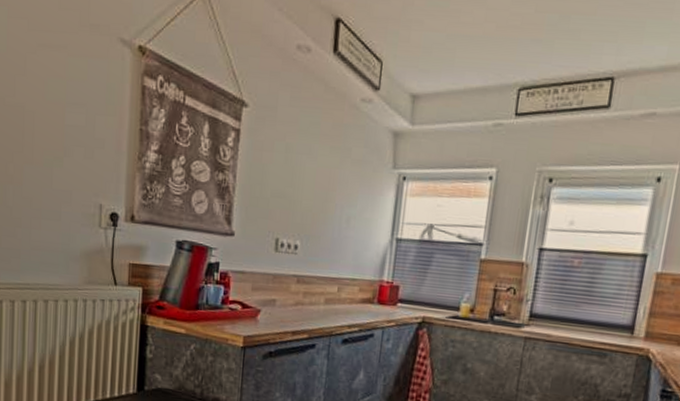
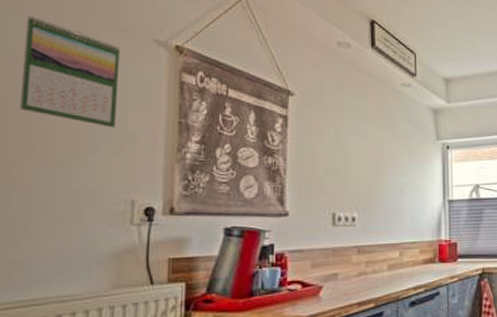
calendar: none [11,10,90,131] -> present [20,15,120,128]

